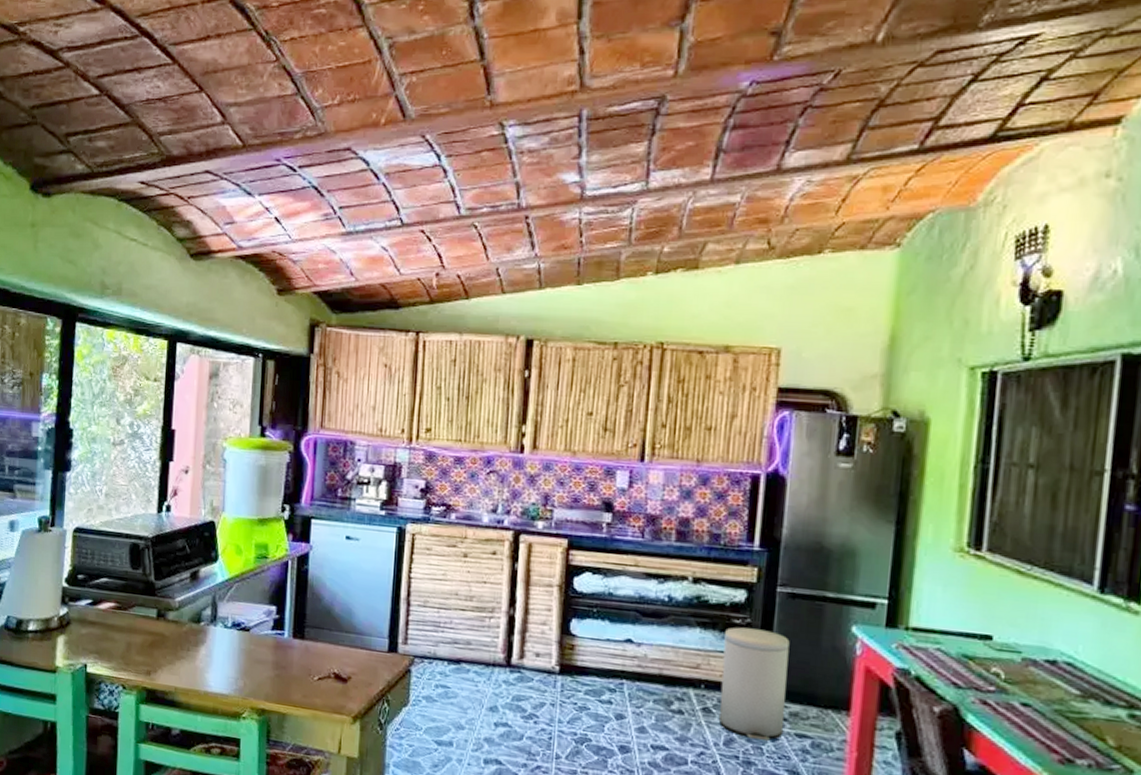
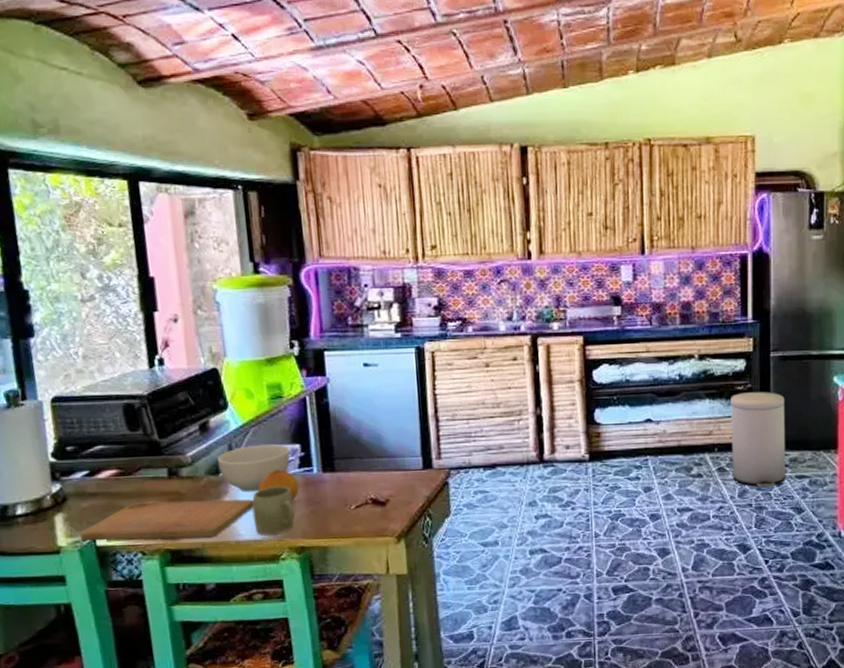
cutting board: none [75,637,227,683] -> present [80,499,254,541]
bowl: none [200,600,267,646] -> present [217,444,291,492]
mug: none [223,644,262,692] -> present [251,486,295,535]
fruit: none [232,627,269,661] -> present [258,469,299,500]

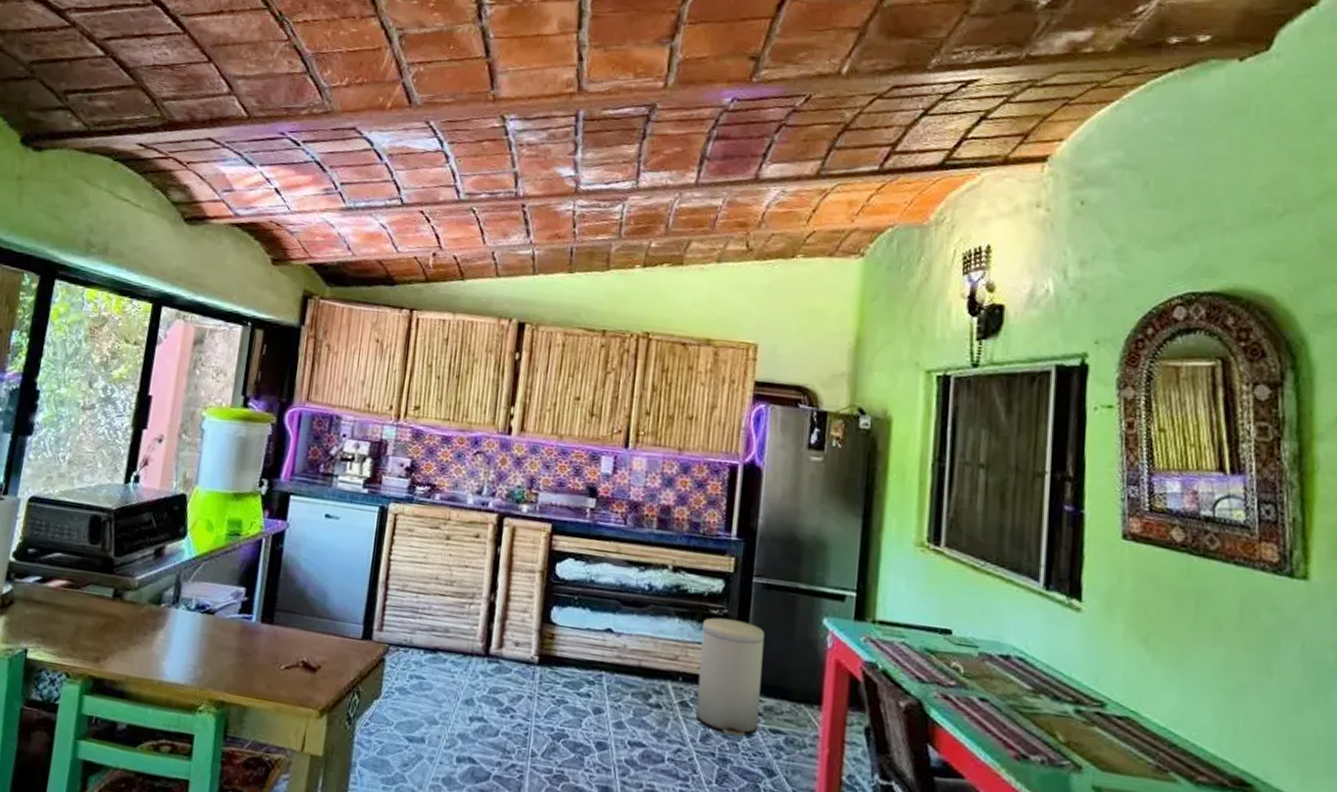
cutting board: present [80,499,254,541] -> none [14,619,187,671]
bowl: present [217,444,291,492] -> none [162,579,235,631]
mug: present [251,486,295,535] -> none [181,628,226,682]
fruit: present [258,469,299,500] -> none [194,609,234,647]

